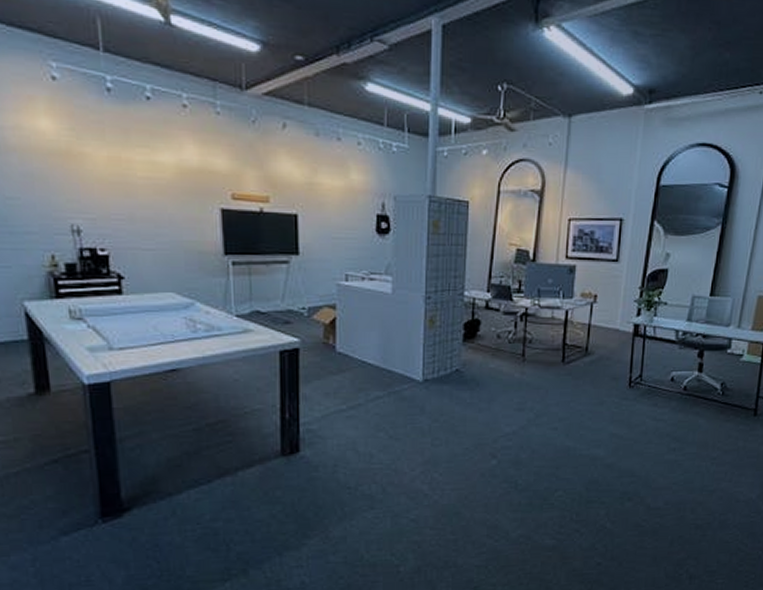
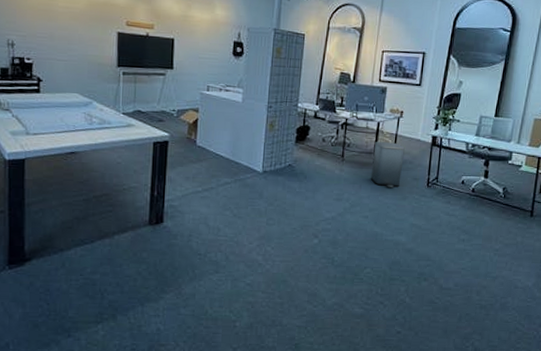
pedal bin: none [559,335,600,391] -> present [370,142,405,188]

